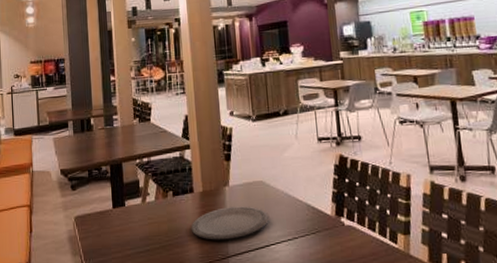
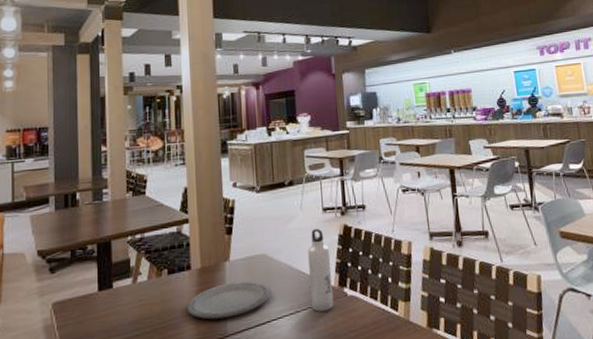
water bottle: none [304,158,331,239] -> present [308,228,334,312]

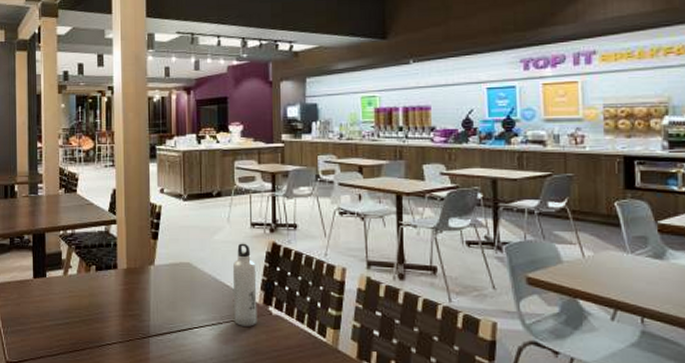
plate: present [186,281,271,319] -> none [112,286,194,319]

